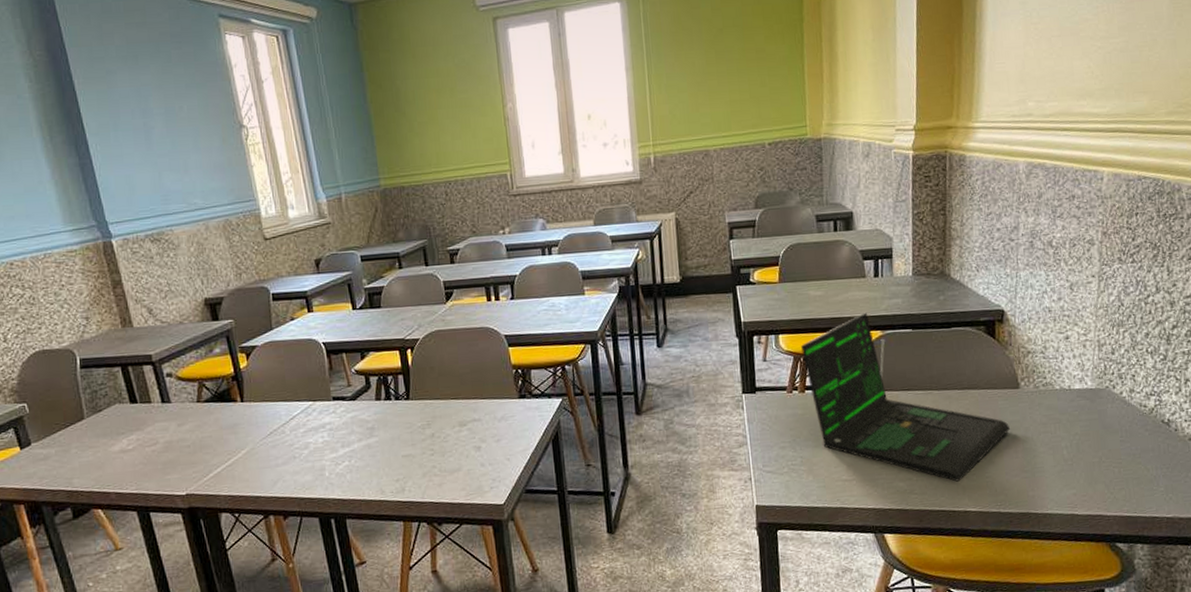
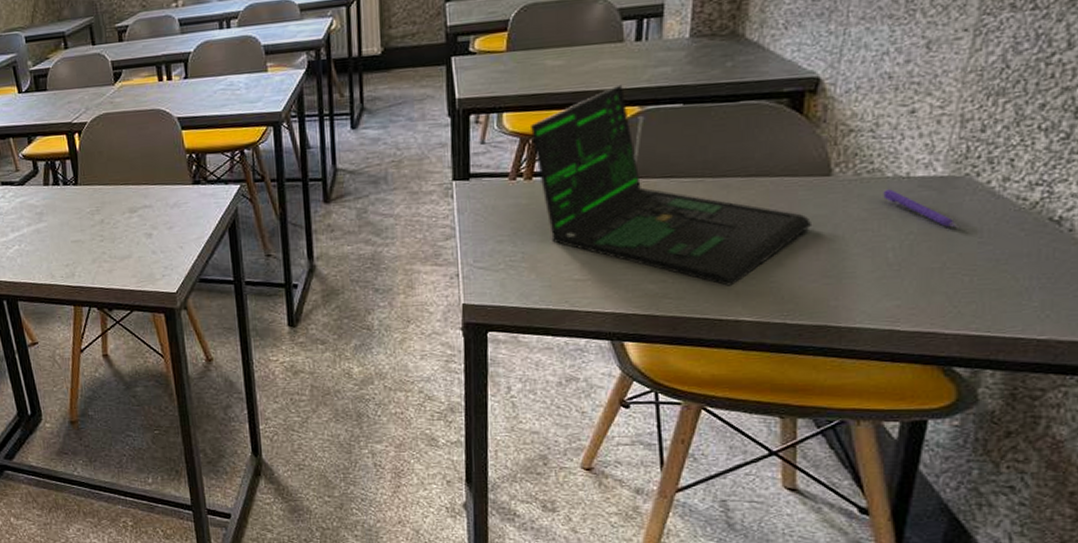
pen: none [1055,399,1107,430] -> present [883,189,959,228]

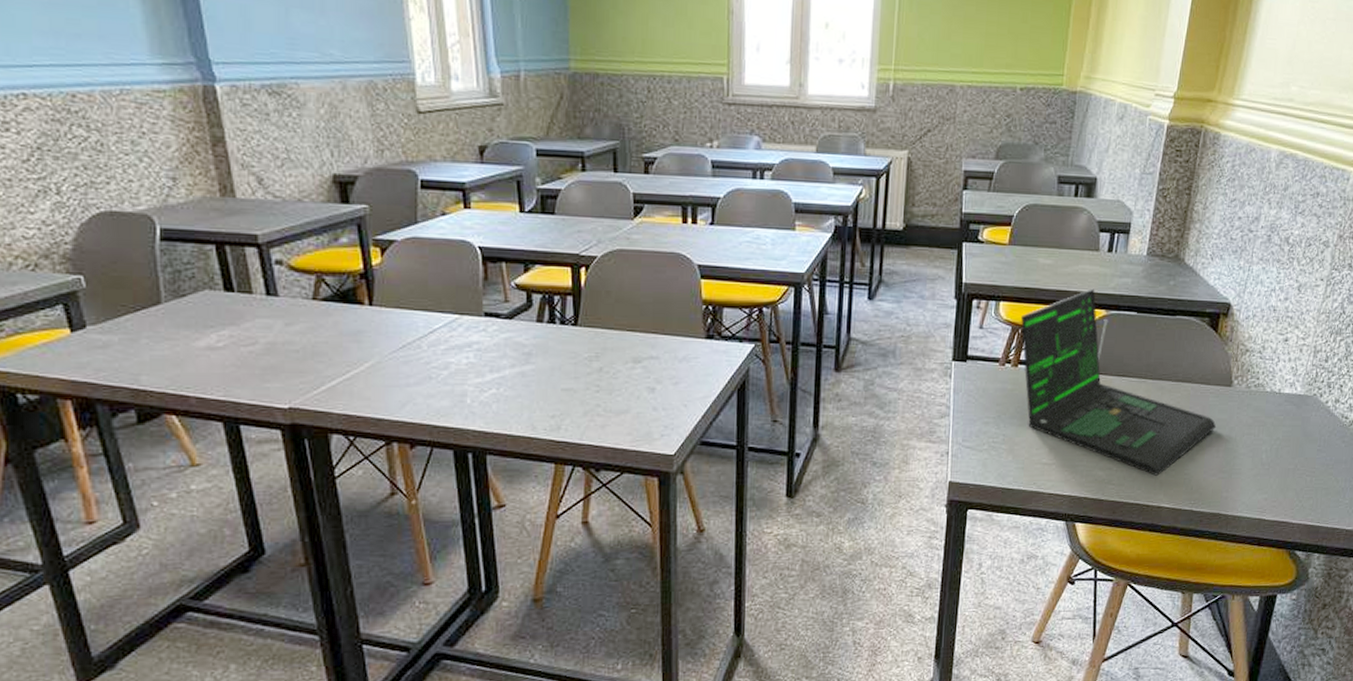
pen: present [883,189,959,228] -> none [1263,402,1307,437]

